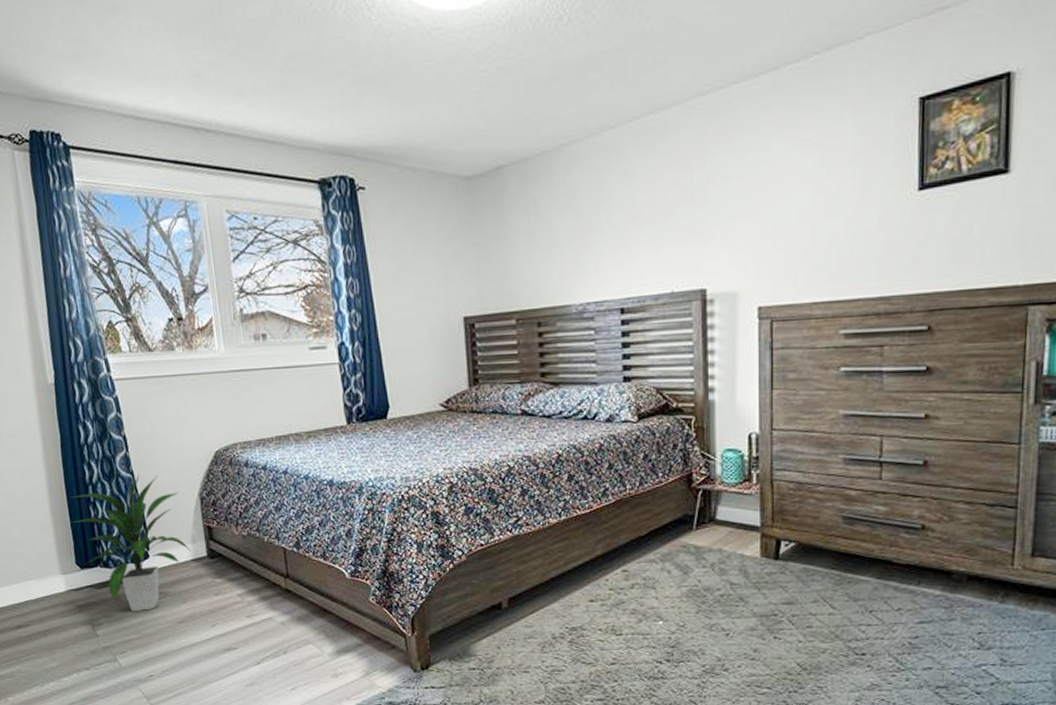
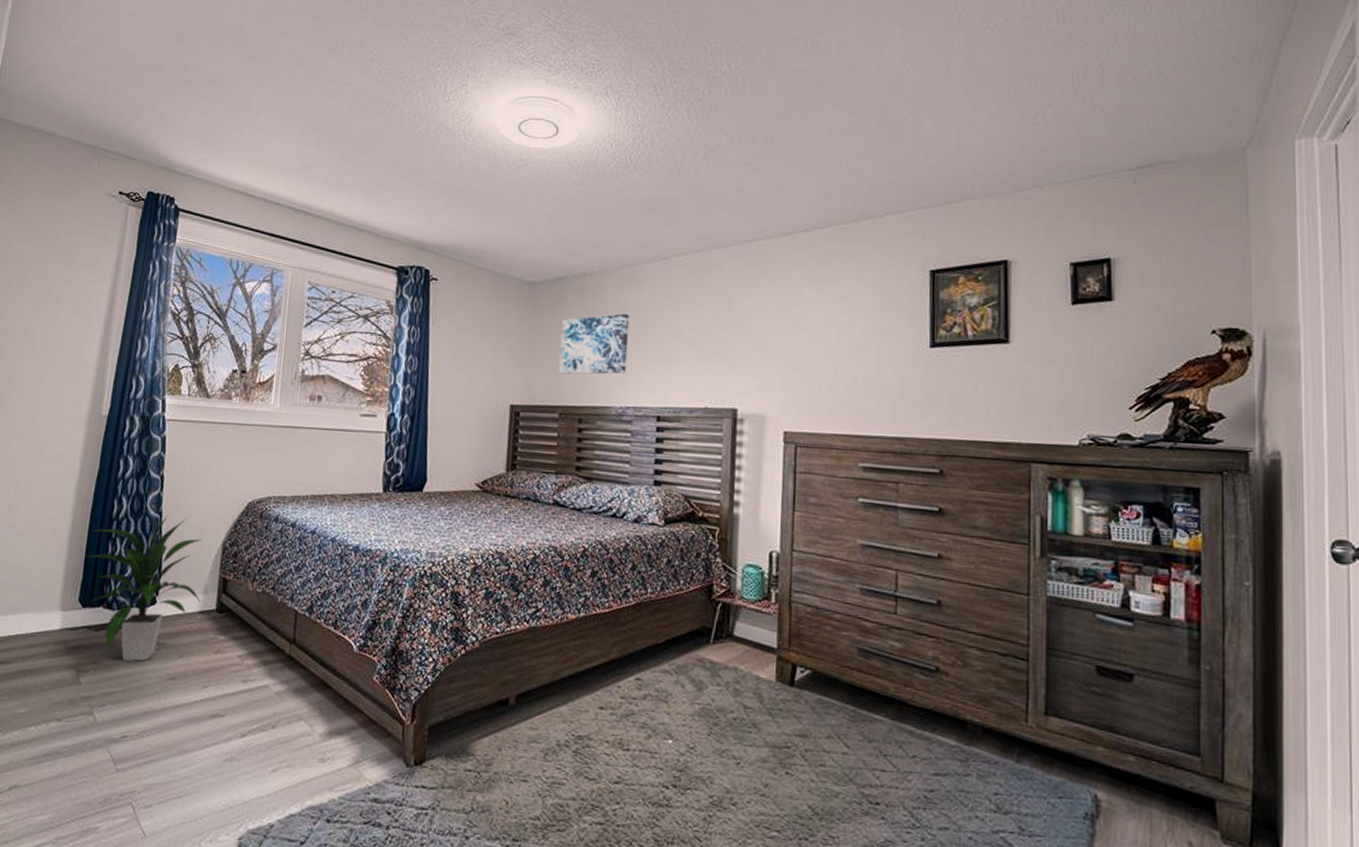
wall art: none [507,198,583,276] -> present [559,313,630,375]

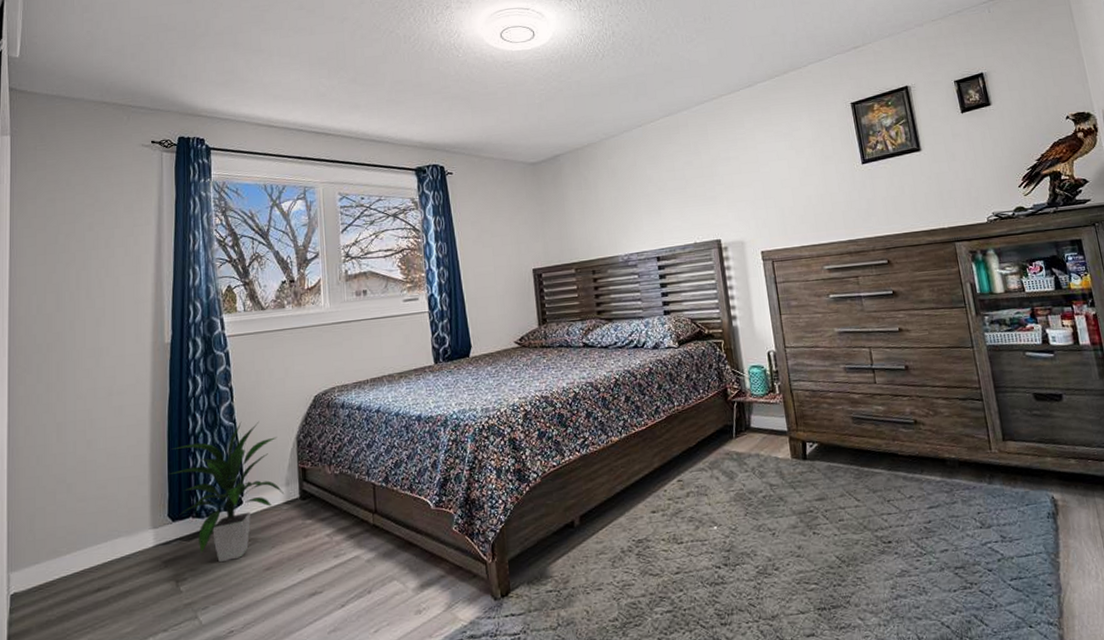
wall art: present [559,313,630,375] -> none [564,176,625,236]

